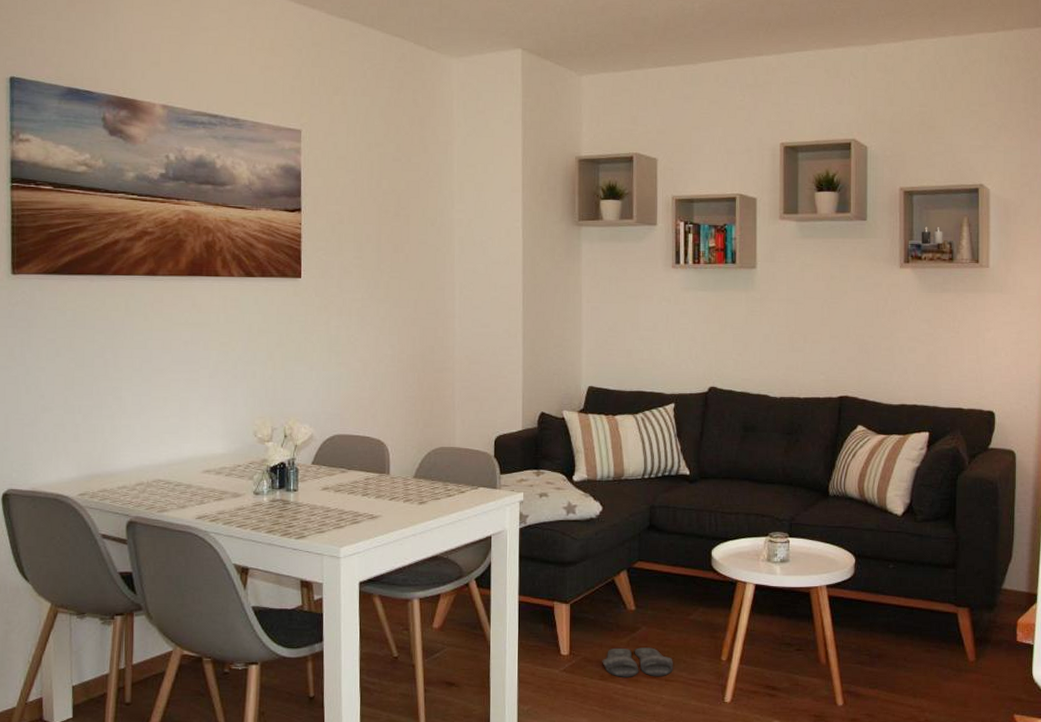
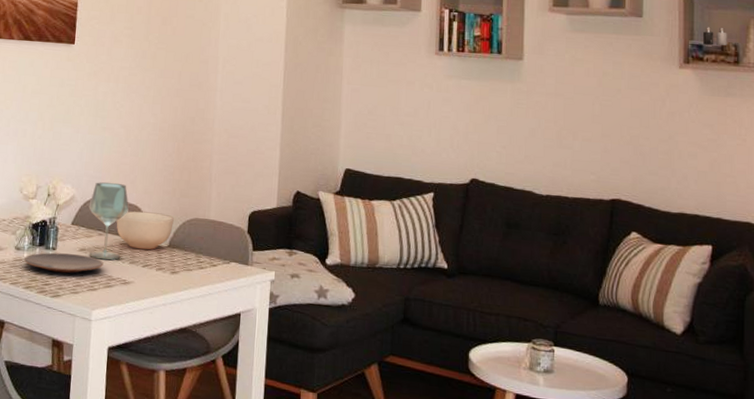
plate: none [264,494,349,514] -> present [23,252,104,274]
wine glass: none [329,418,371,497] -> present [89,182,129,261]
bowl: none [359,445,418,483] -> present [116,211,174,250]

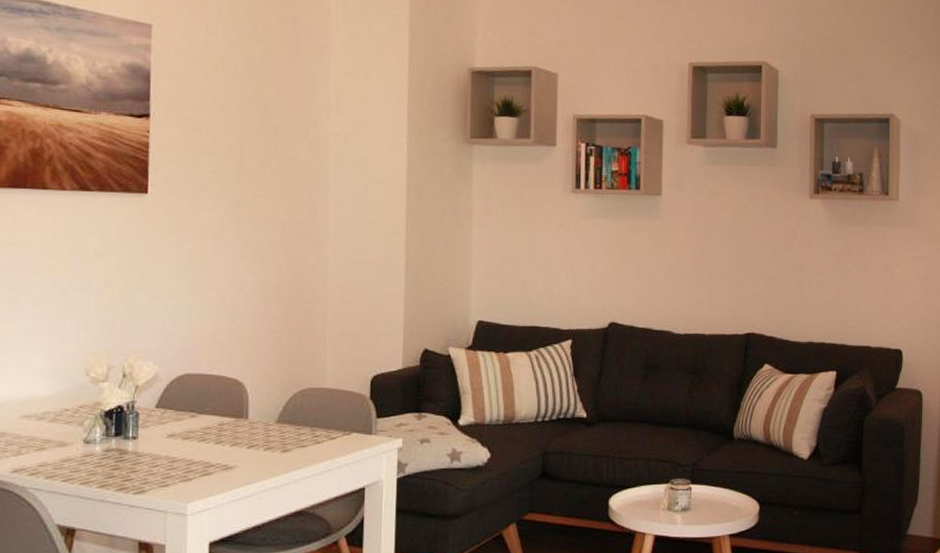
plate: present [23,252,104,274] -> none [96,442,199,465]
wine glass: present [89,182,129,261] -> none [176,355,227,445]
bowl: present [116,211,174,250] -> none [212,385,283,429]

